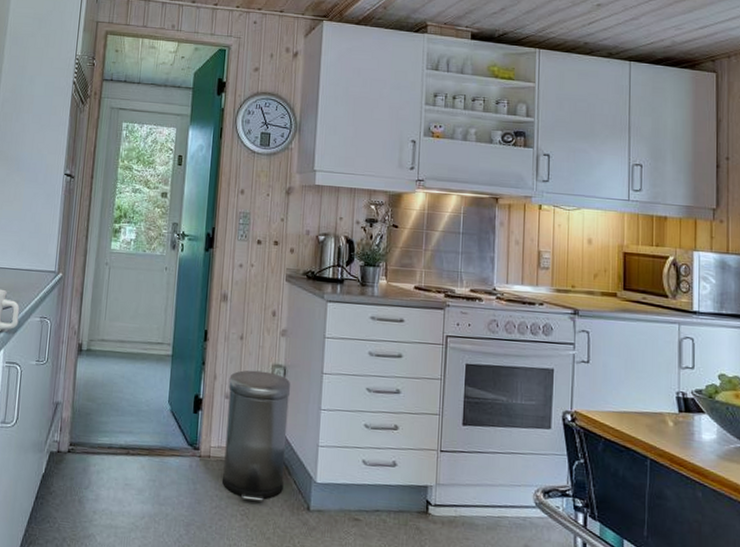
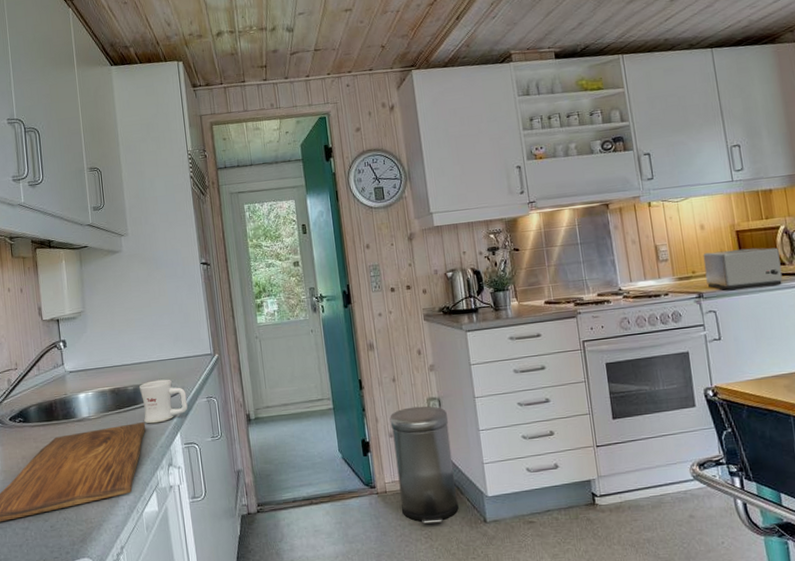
toaster: none [585,269,664,318] -> present [703,247,783,291]

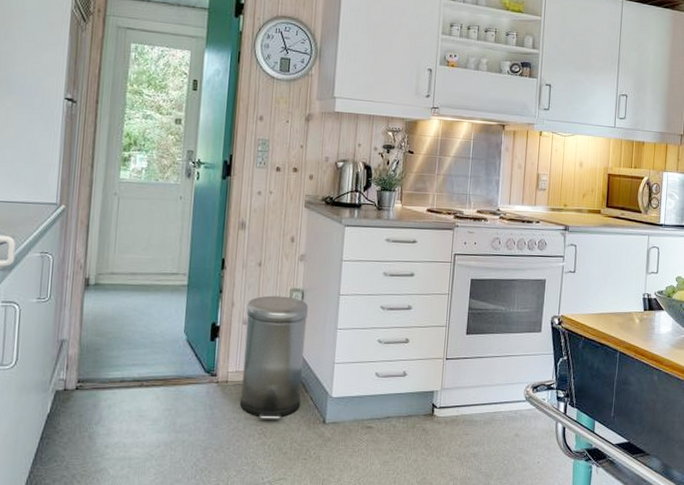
toaster: present [703,247,783,291] -> none [574,189,639,231]

